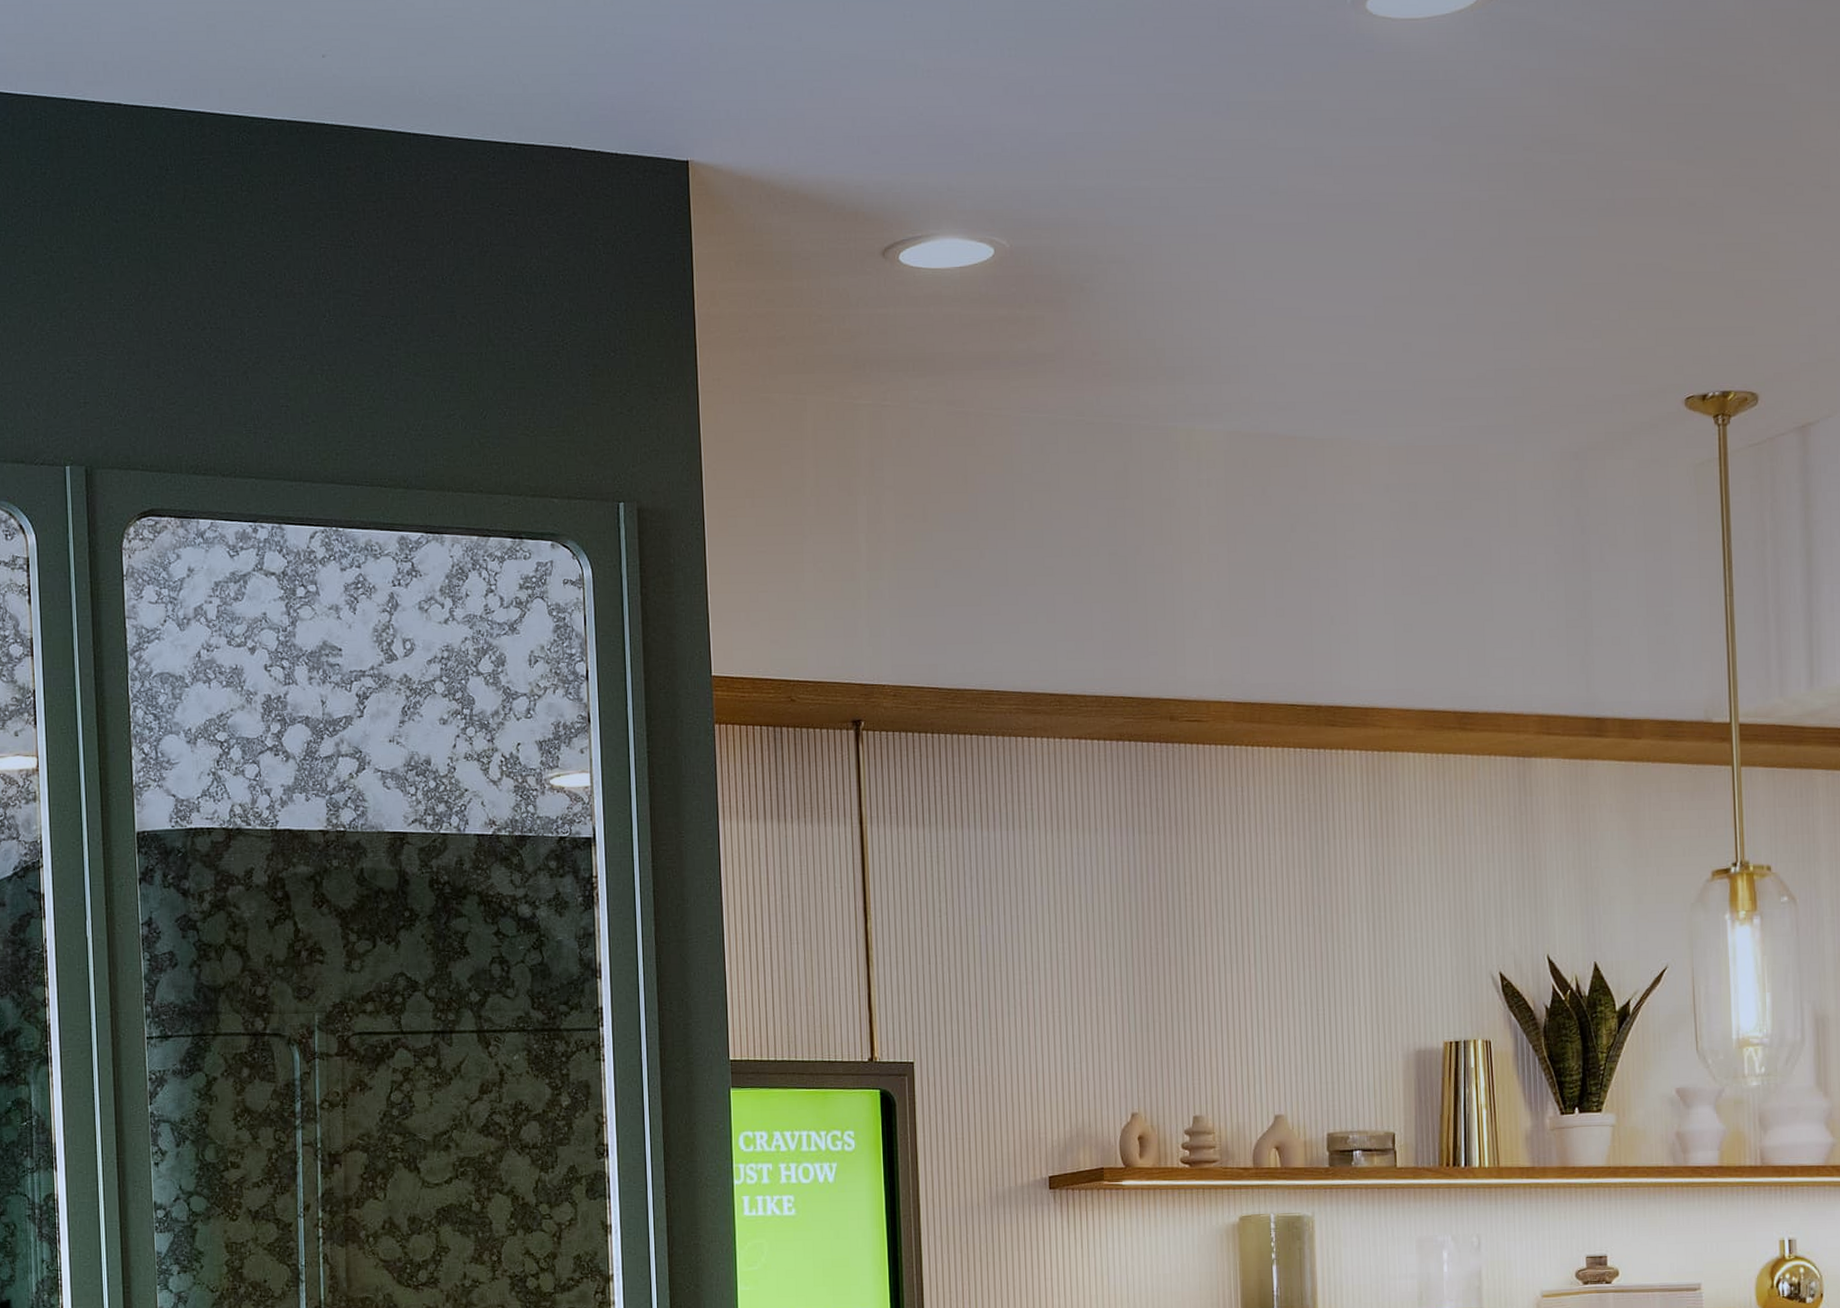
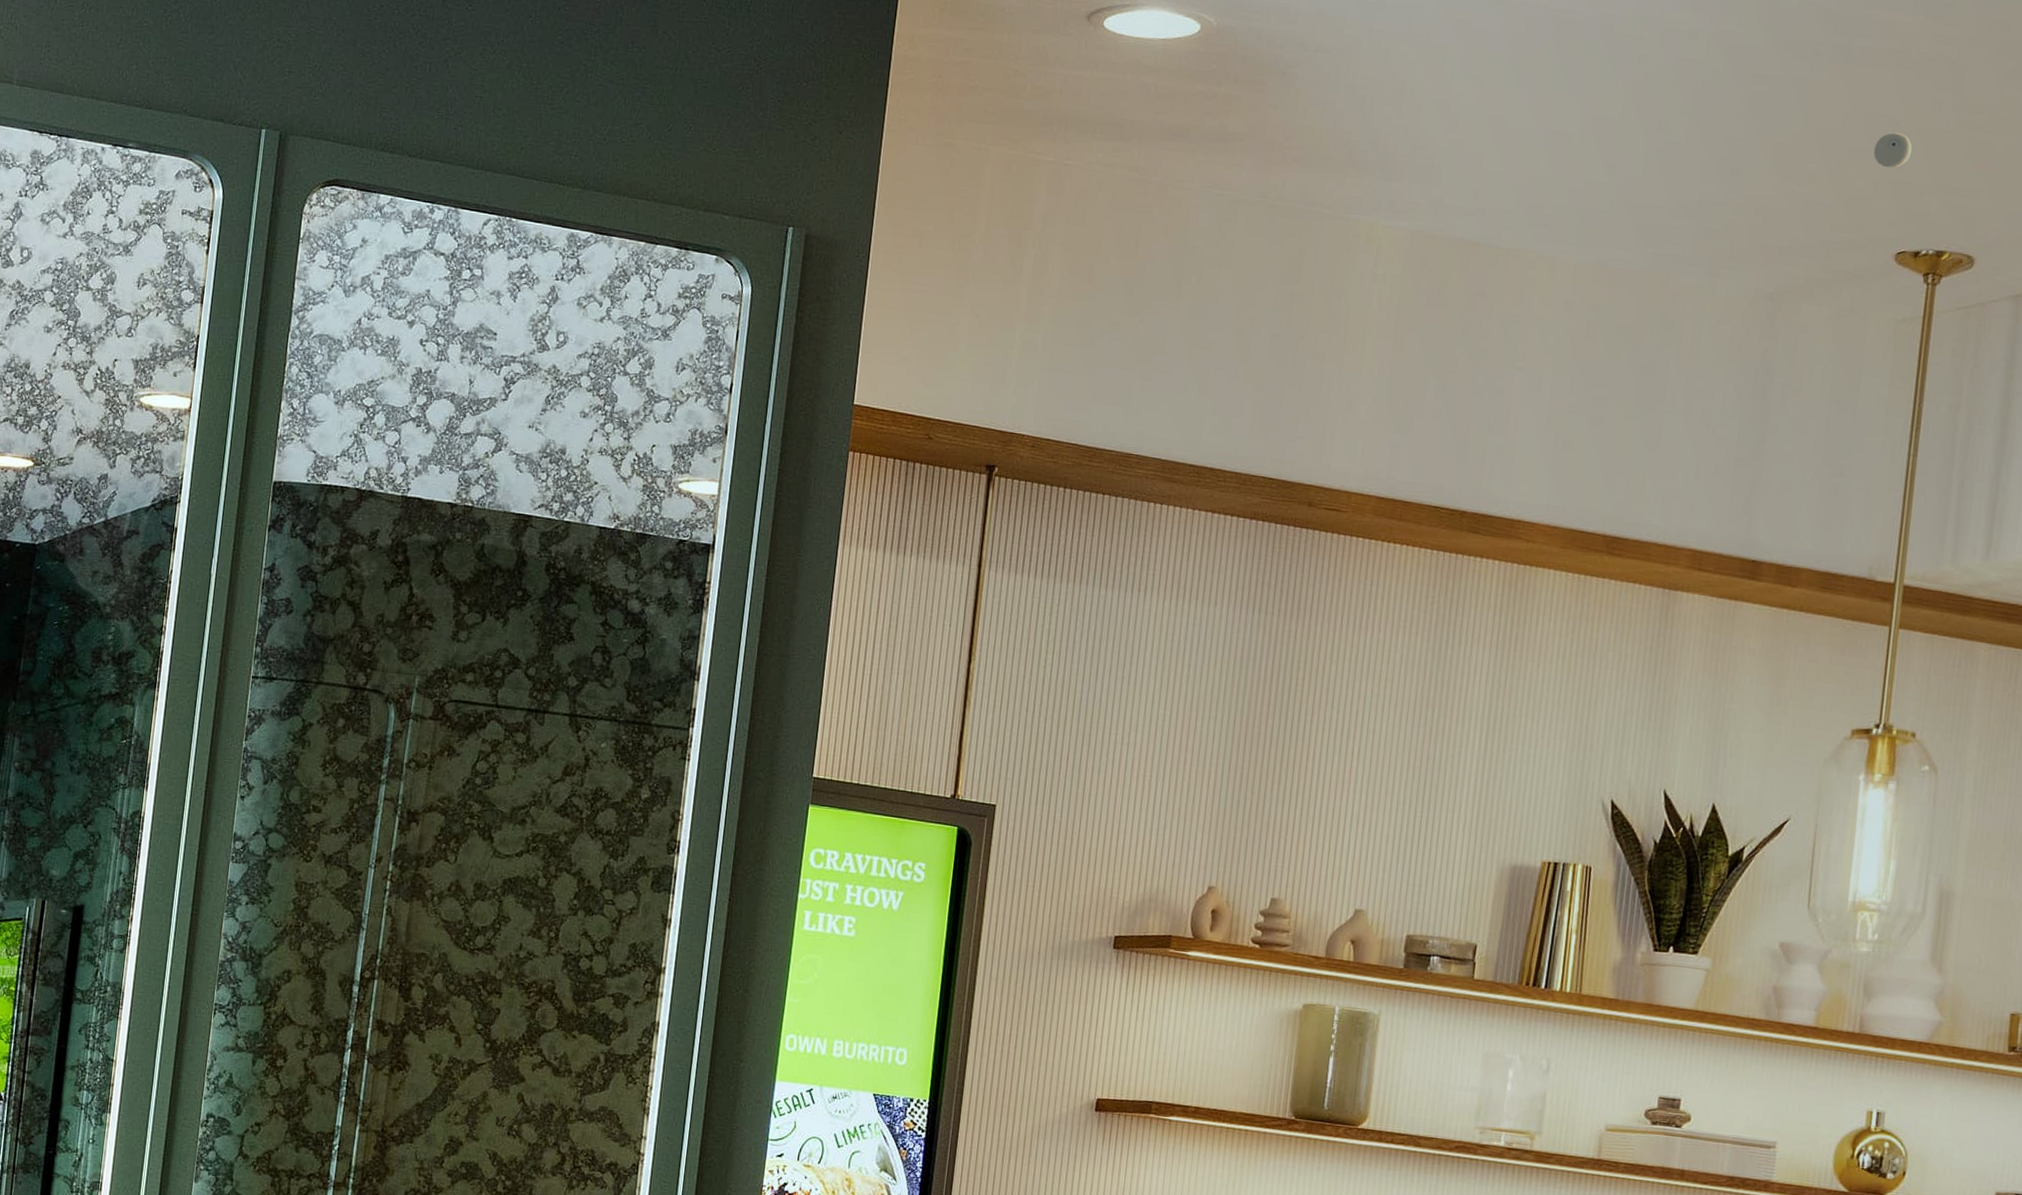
eyeball: none [1650,279,1686,315] -> present [1873,132,1912,168]

